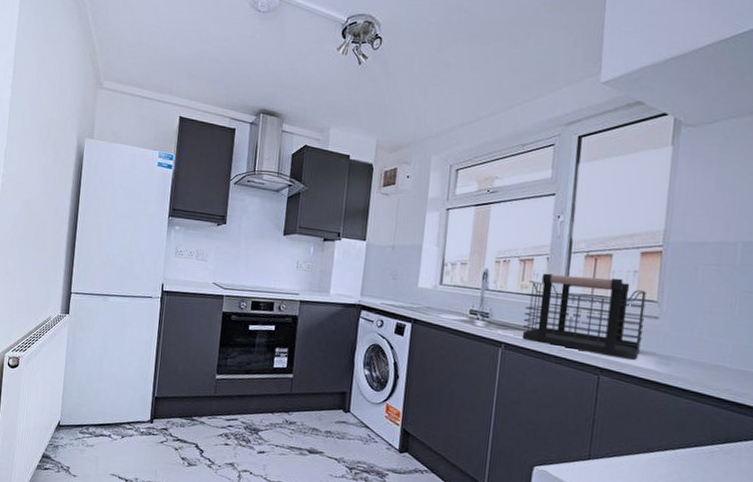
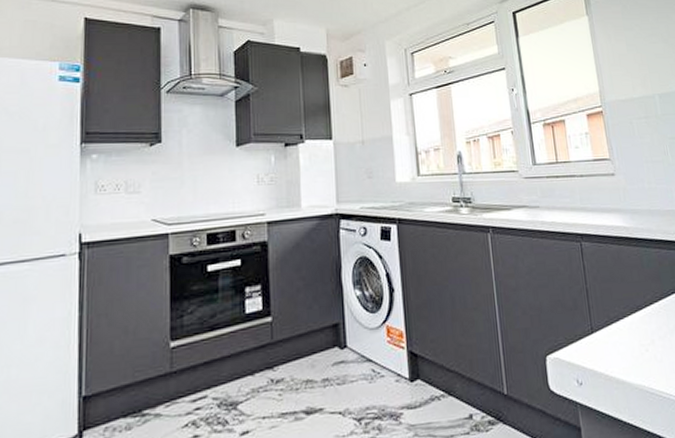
dish rack: present [522,273,646,361] -> none [500,142,608,221]

